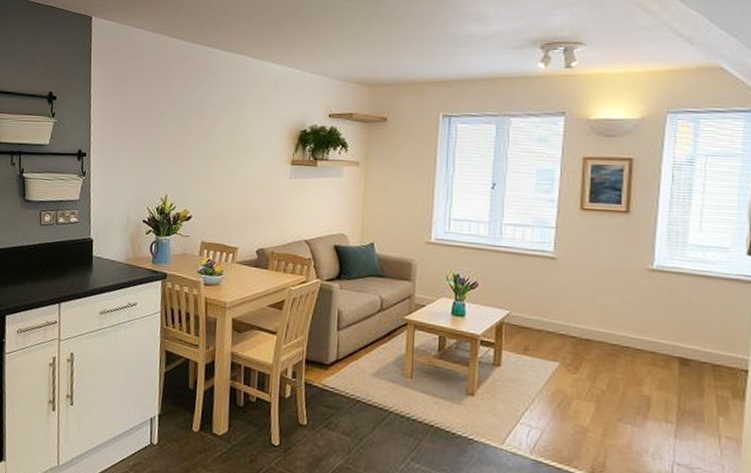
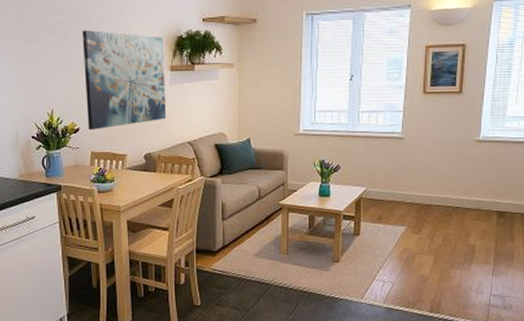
wall art: none [200,119,286,220] -> present [82,30,167,131]

